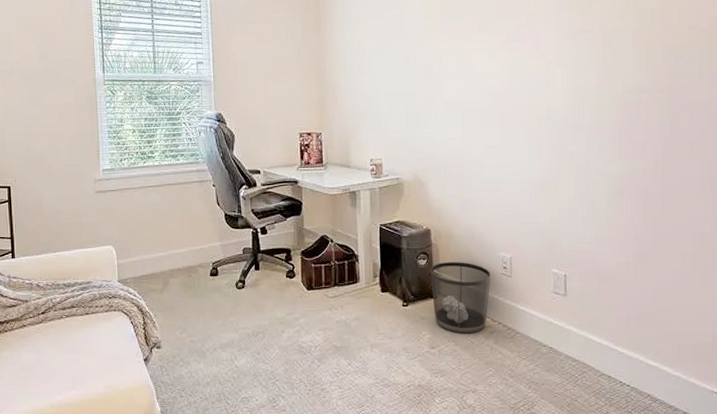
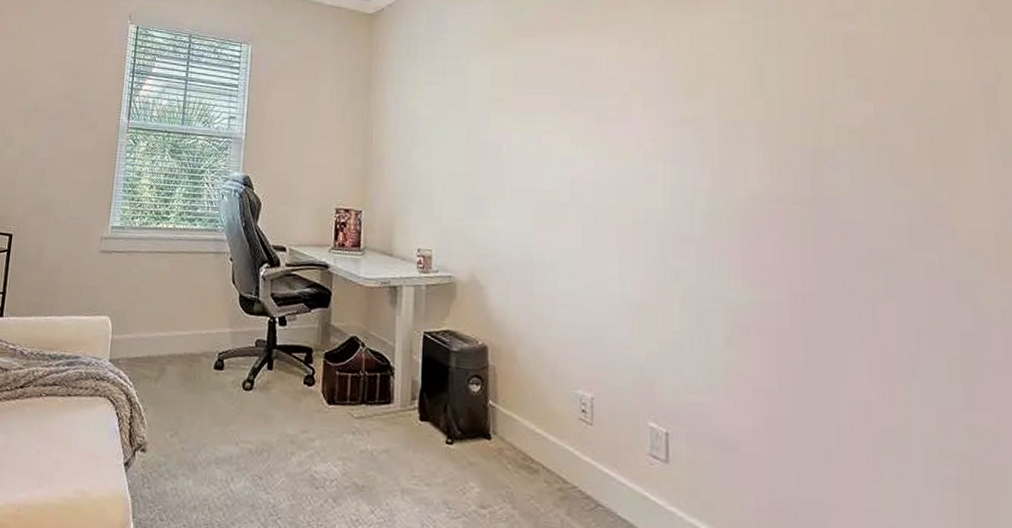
waste bin: present [430,262,491,334] -> none [484,392,565,496]

